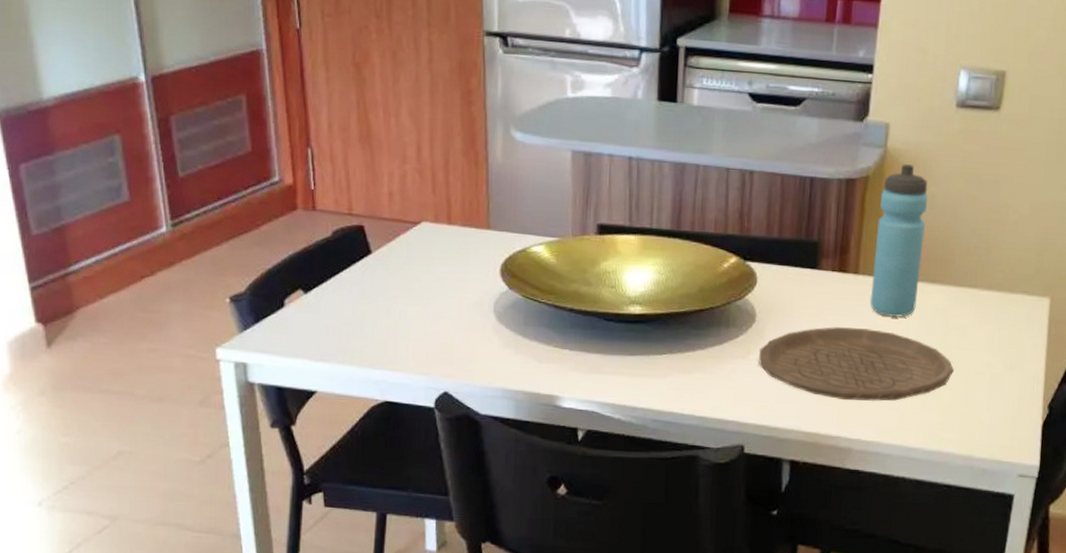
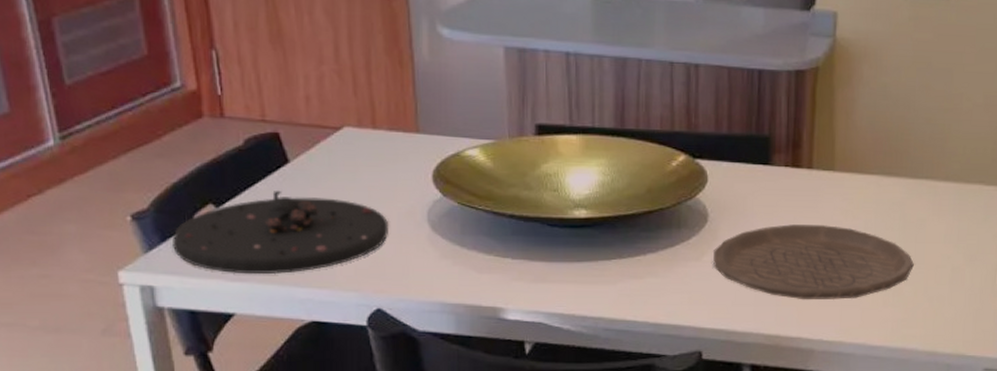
plate: none [265,279,458,357] -> present [173,191,388,275]
water bottle: present [870,164,929,318] -> none [826,54,881,213]

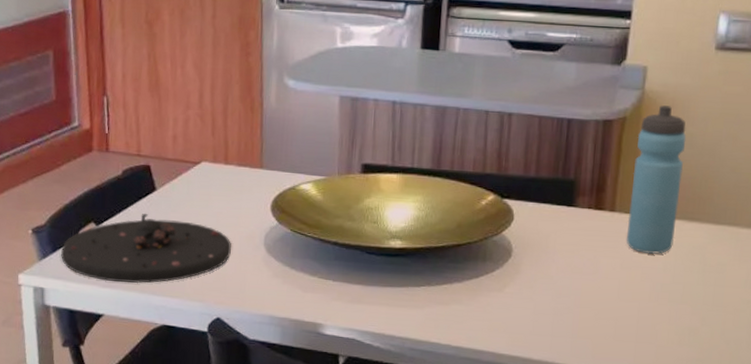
plate: present [713,224,914,301] -> none [514,262,712,337]
water bottle: none [826,54,881,213] -> present [627,105,687,255]

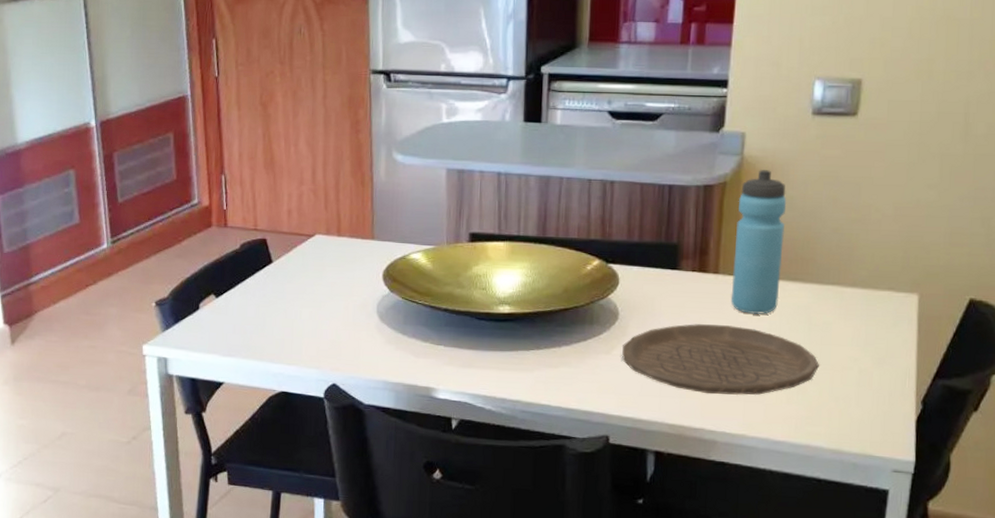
plate: present [61,214,231,284] -> none [183,285,345,352]
plate: none [514,262,712,337] -> present [622,324,819,396]

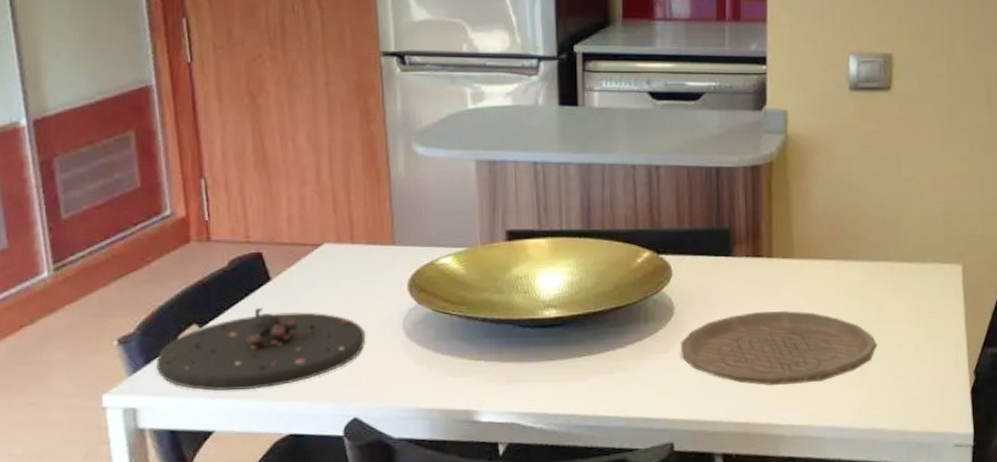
plate: none [183,285,345,352] -> present [157,308,365,391]
water bottle: present [731,170,787,315] -> none [786,147,834,298]

